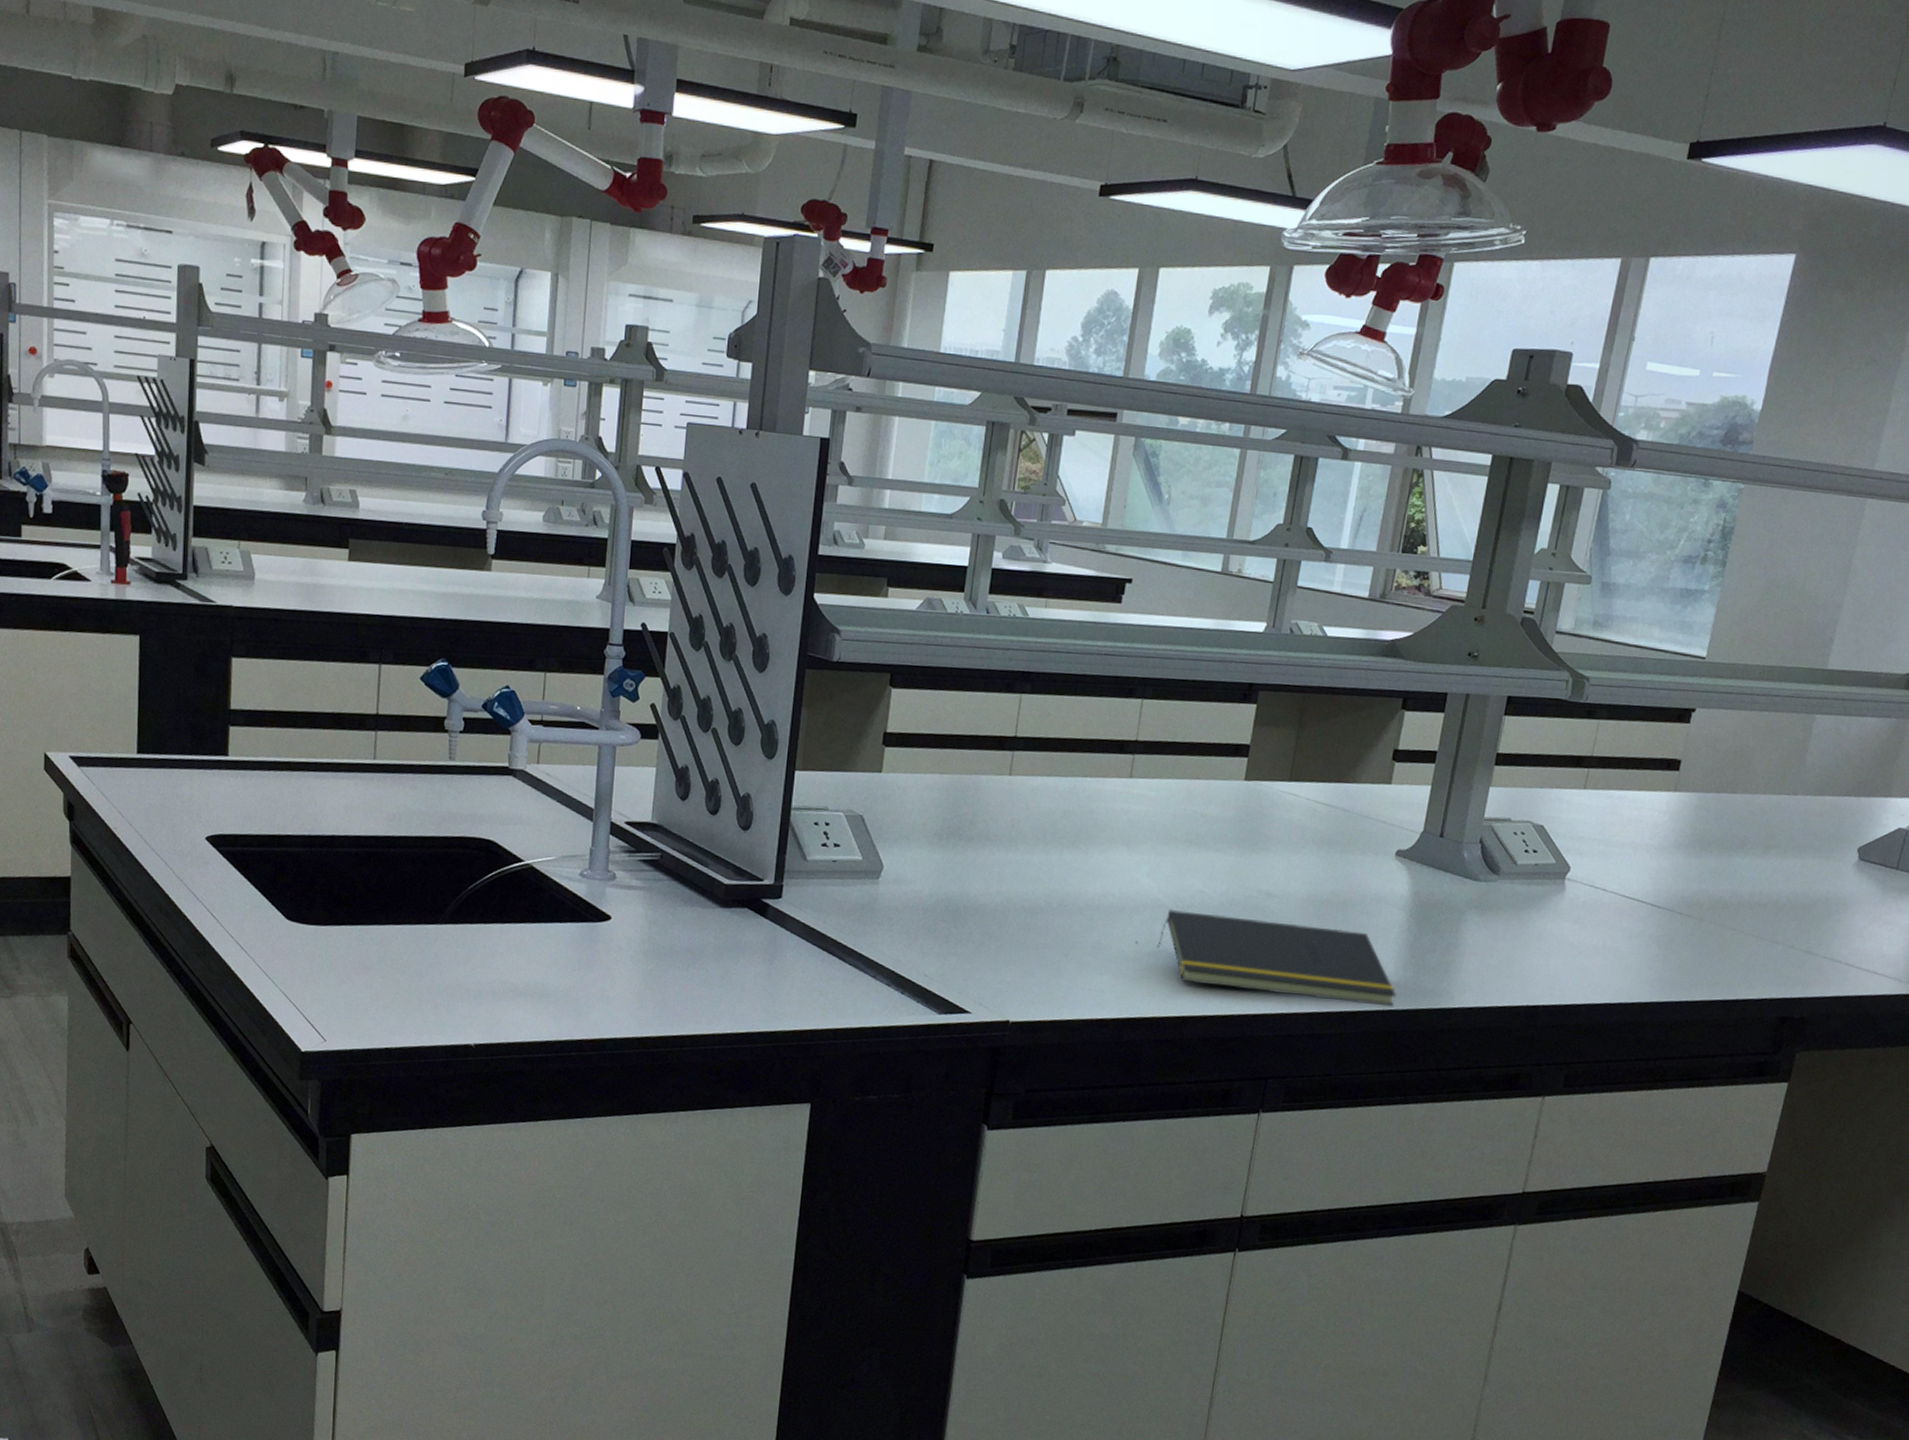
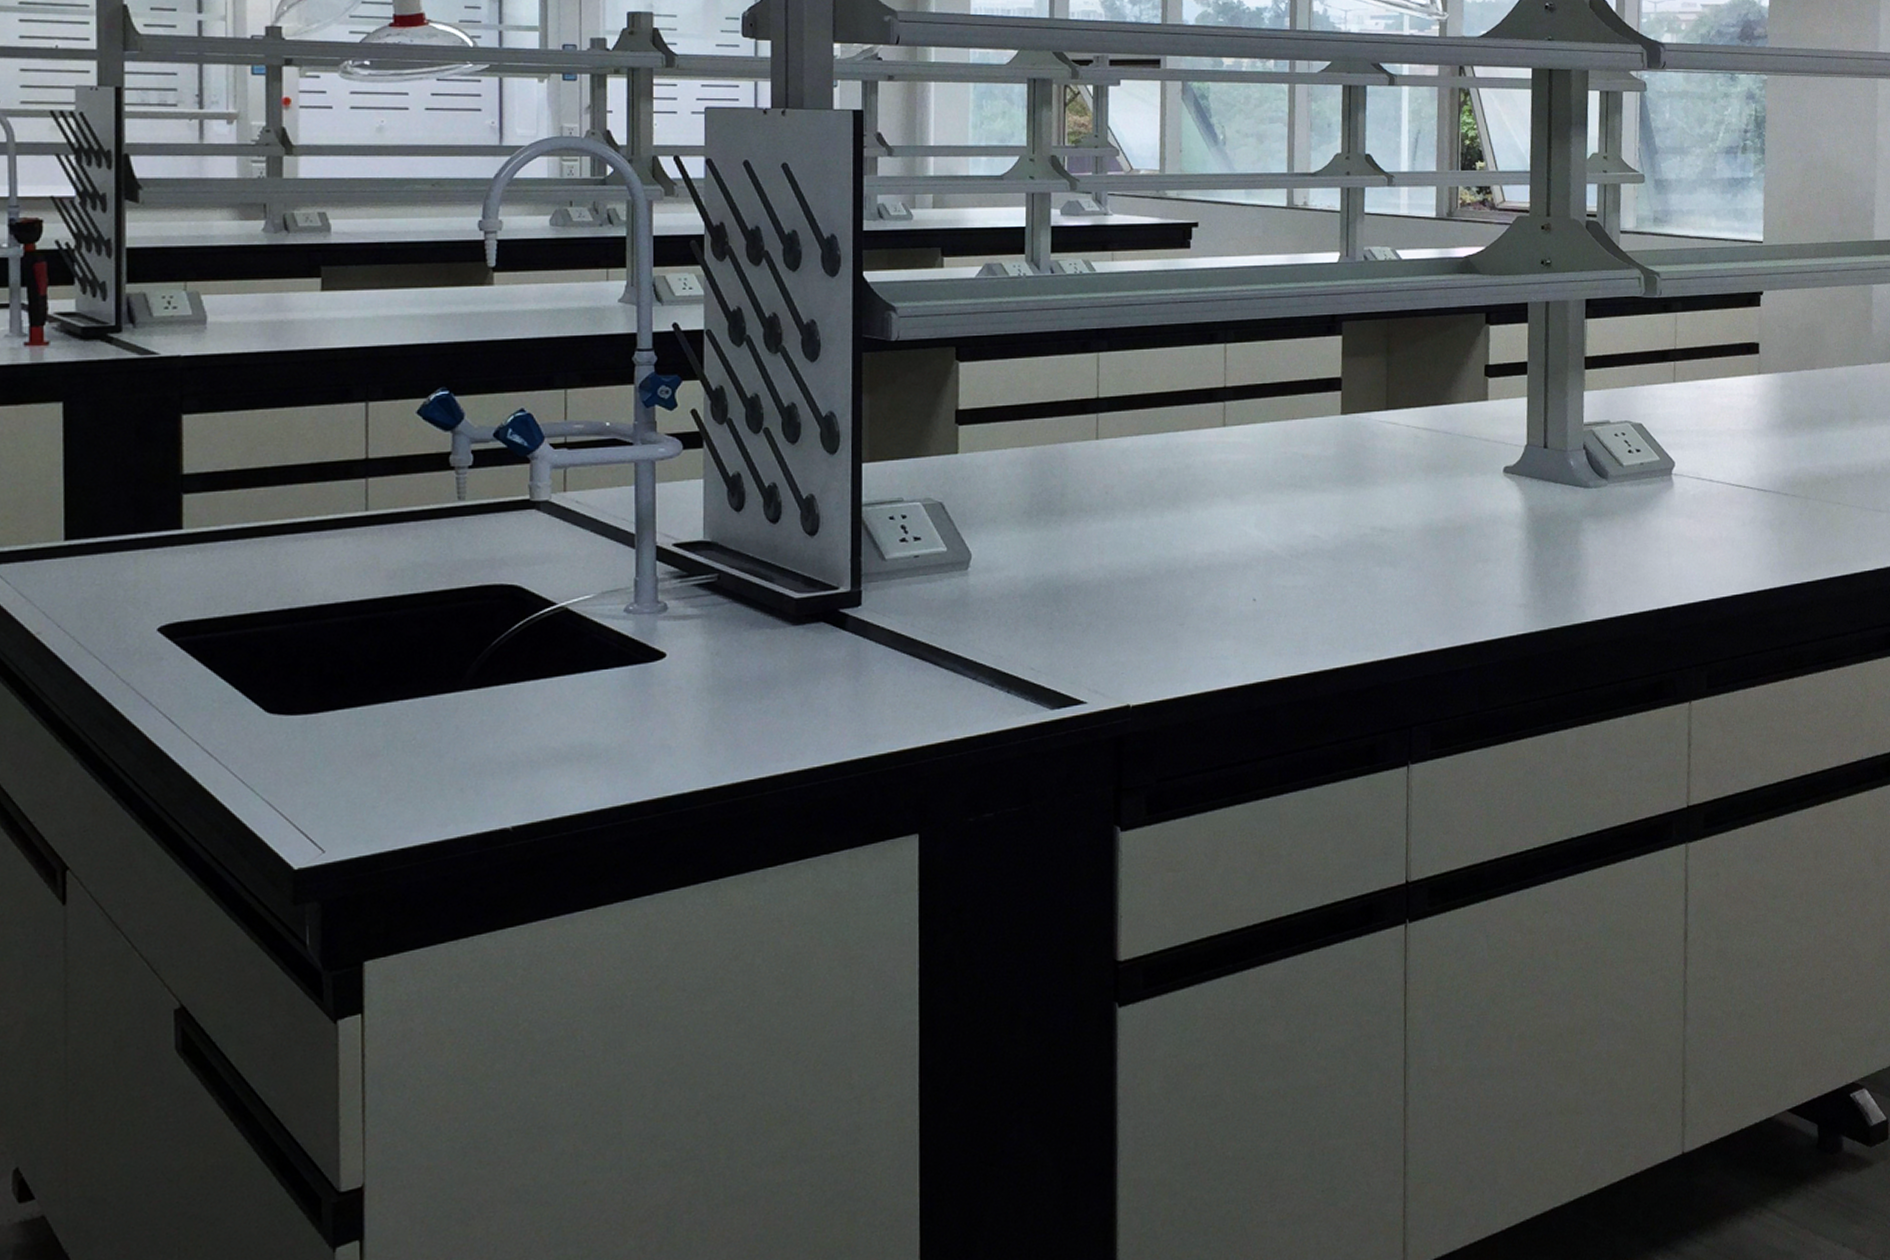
notepad: present [1157,908,1396,1007] -> none [1276,556,1528,636]

